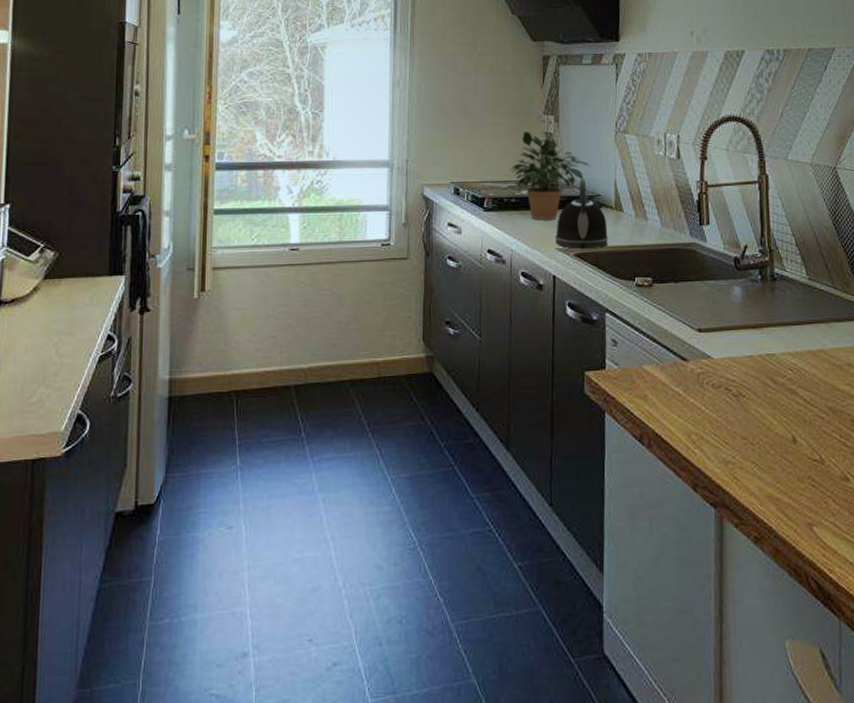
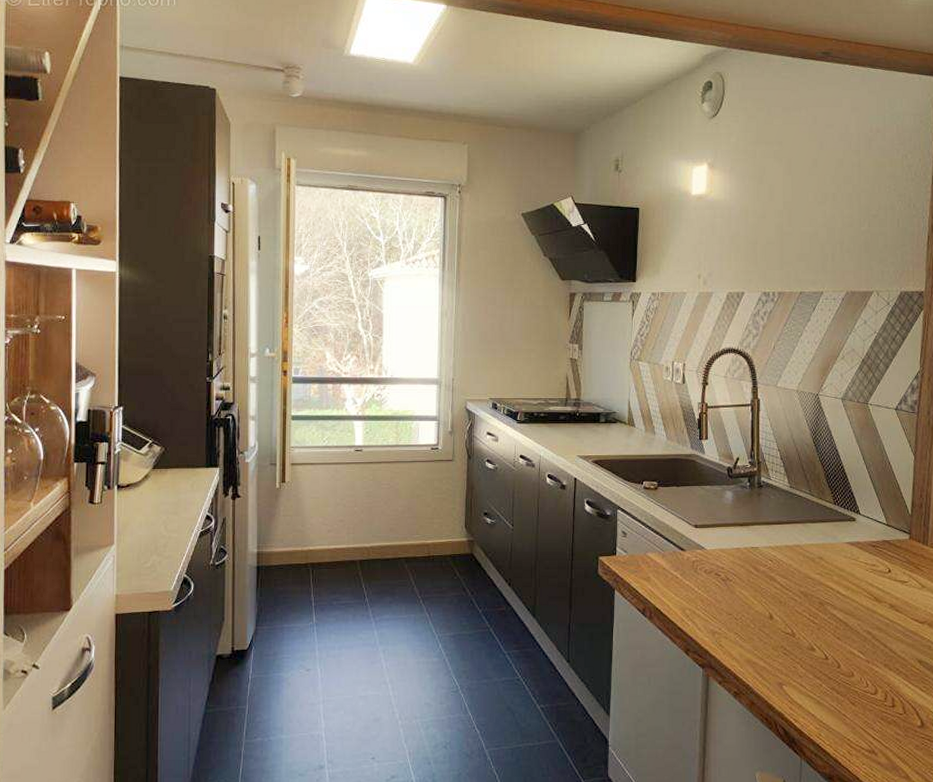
potted plant: present [510,132,591,220] -> none [540,357,609,432]
kettle: present [554,178,609,249] -> none [576,398,622,456]

